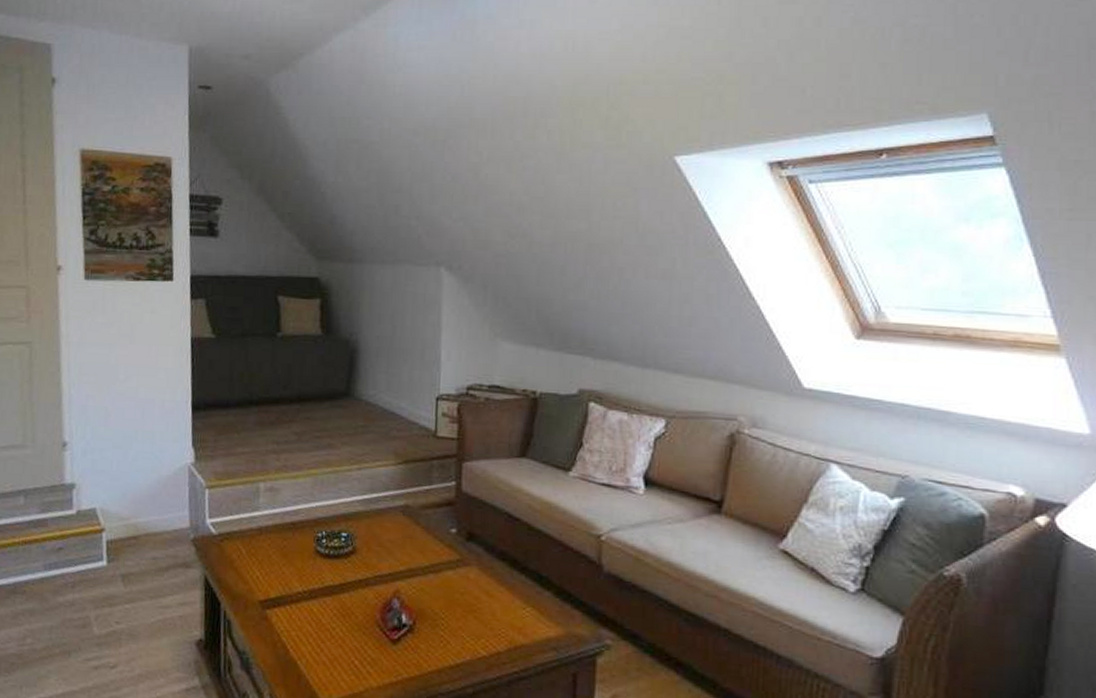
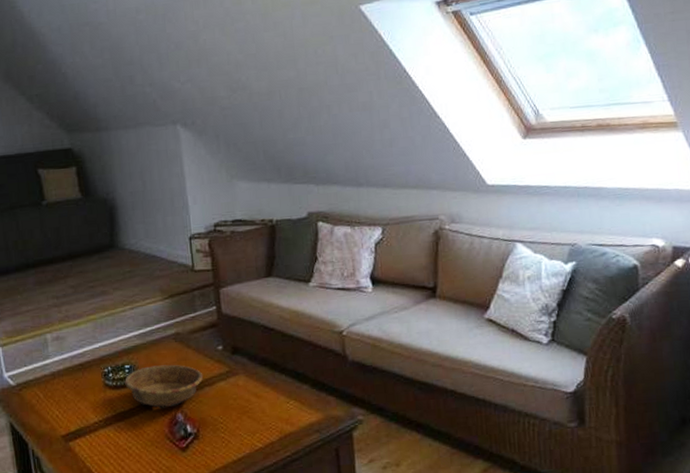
decorative bowl: none [338,538,430,590] -> present [124,364,204,409]

